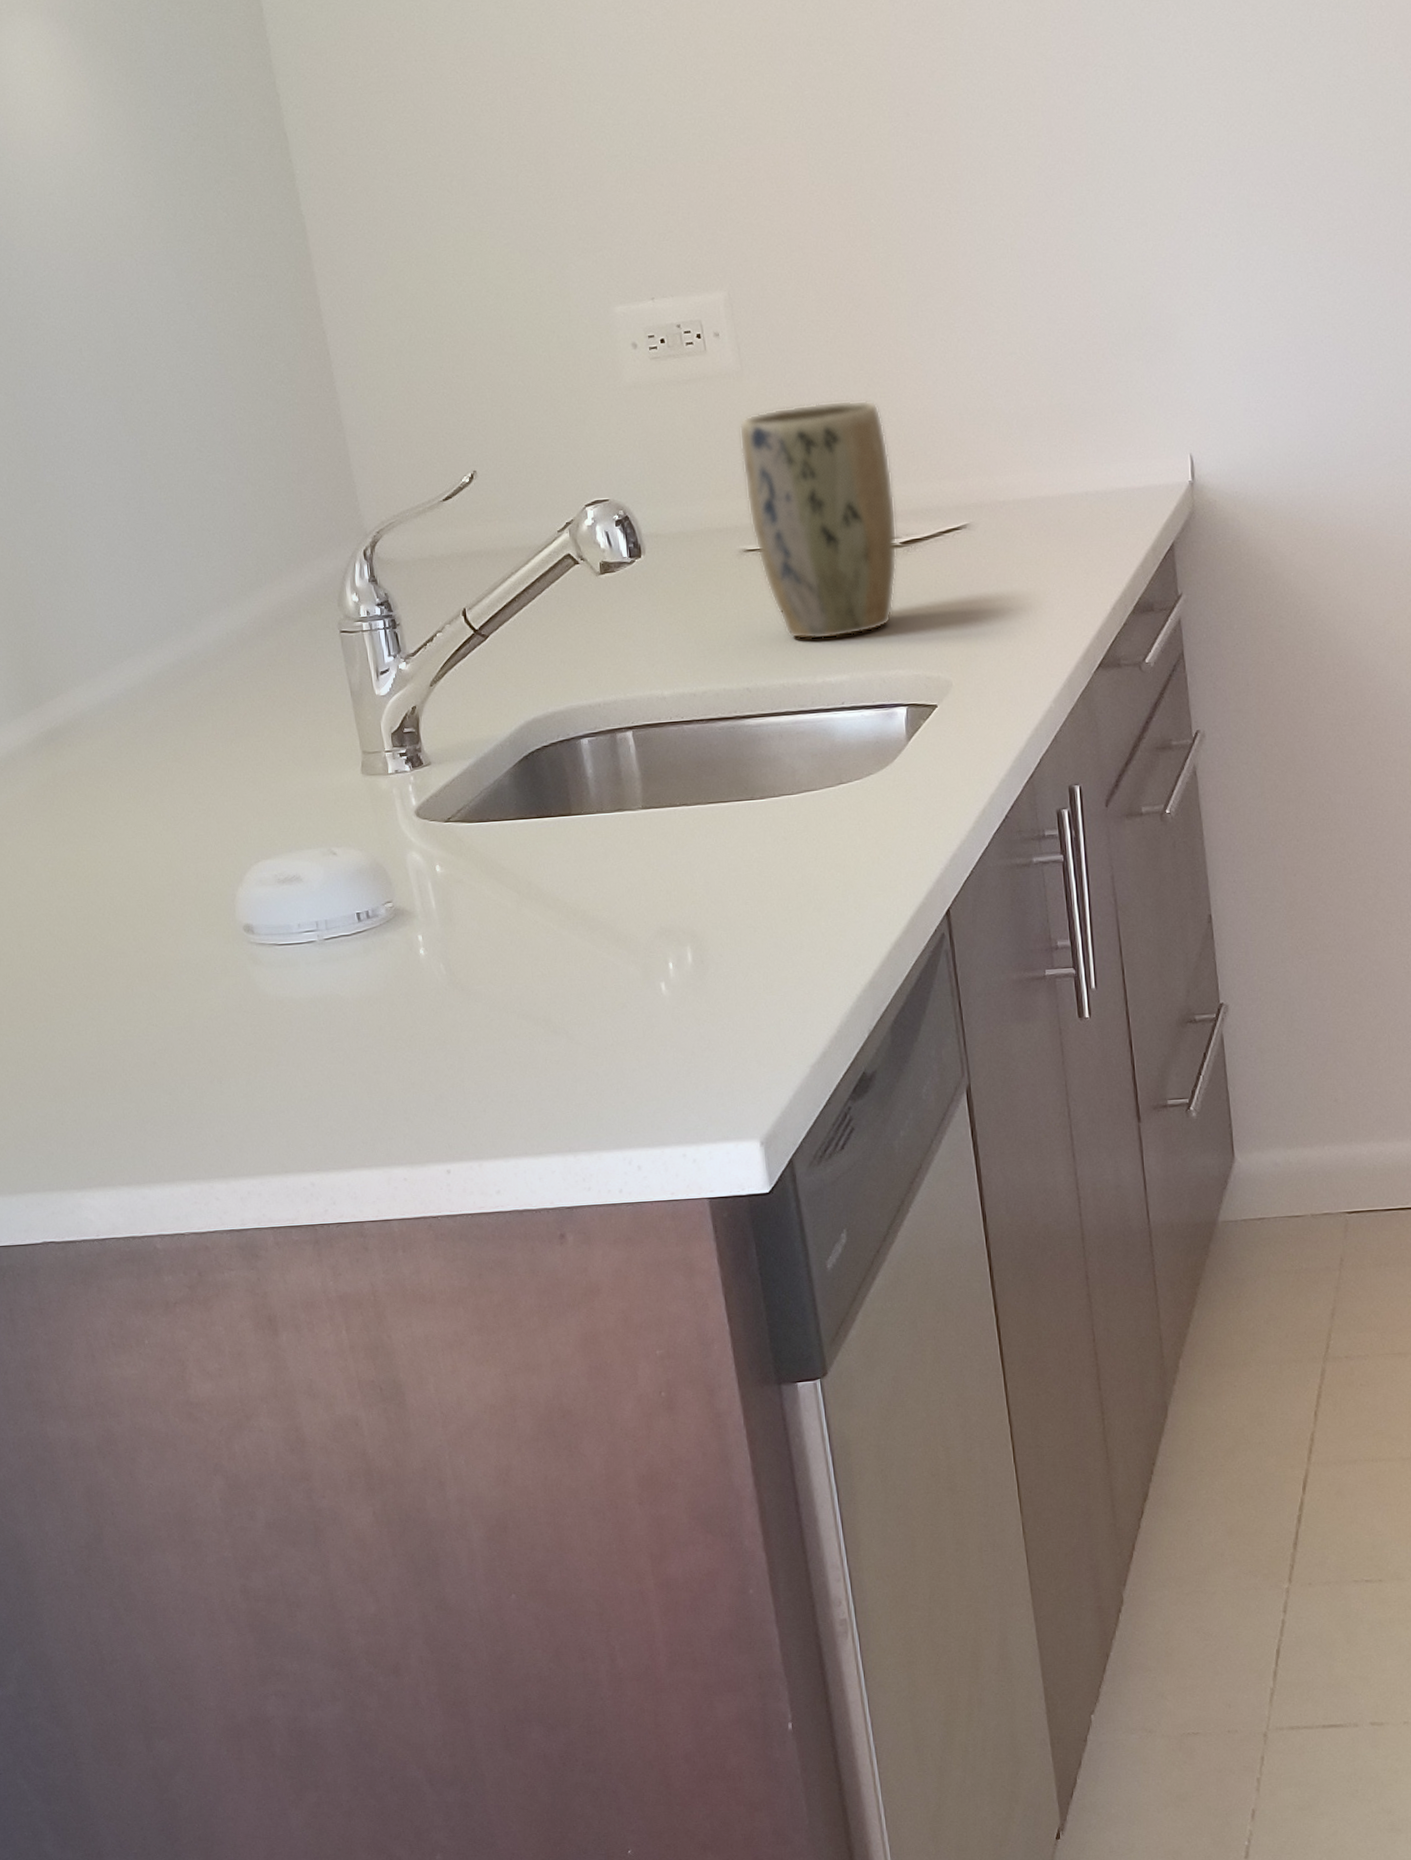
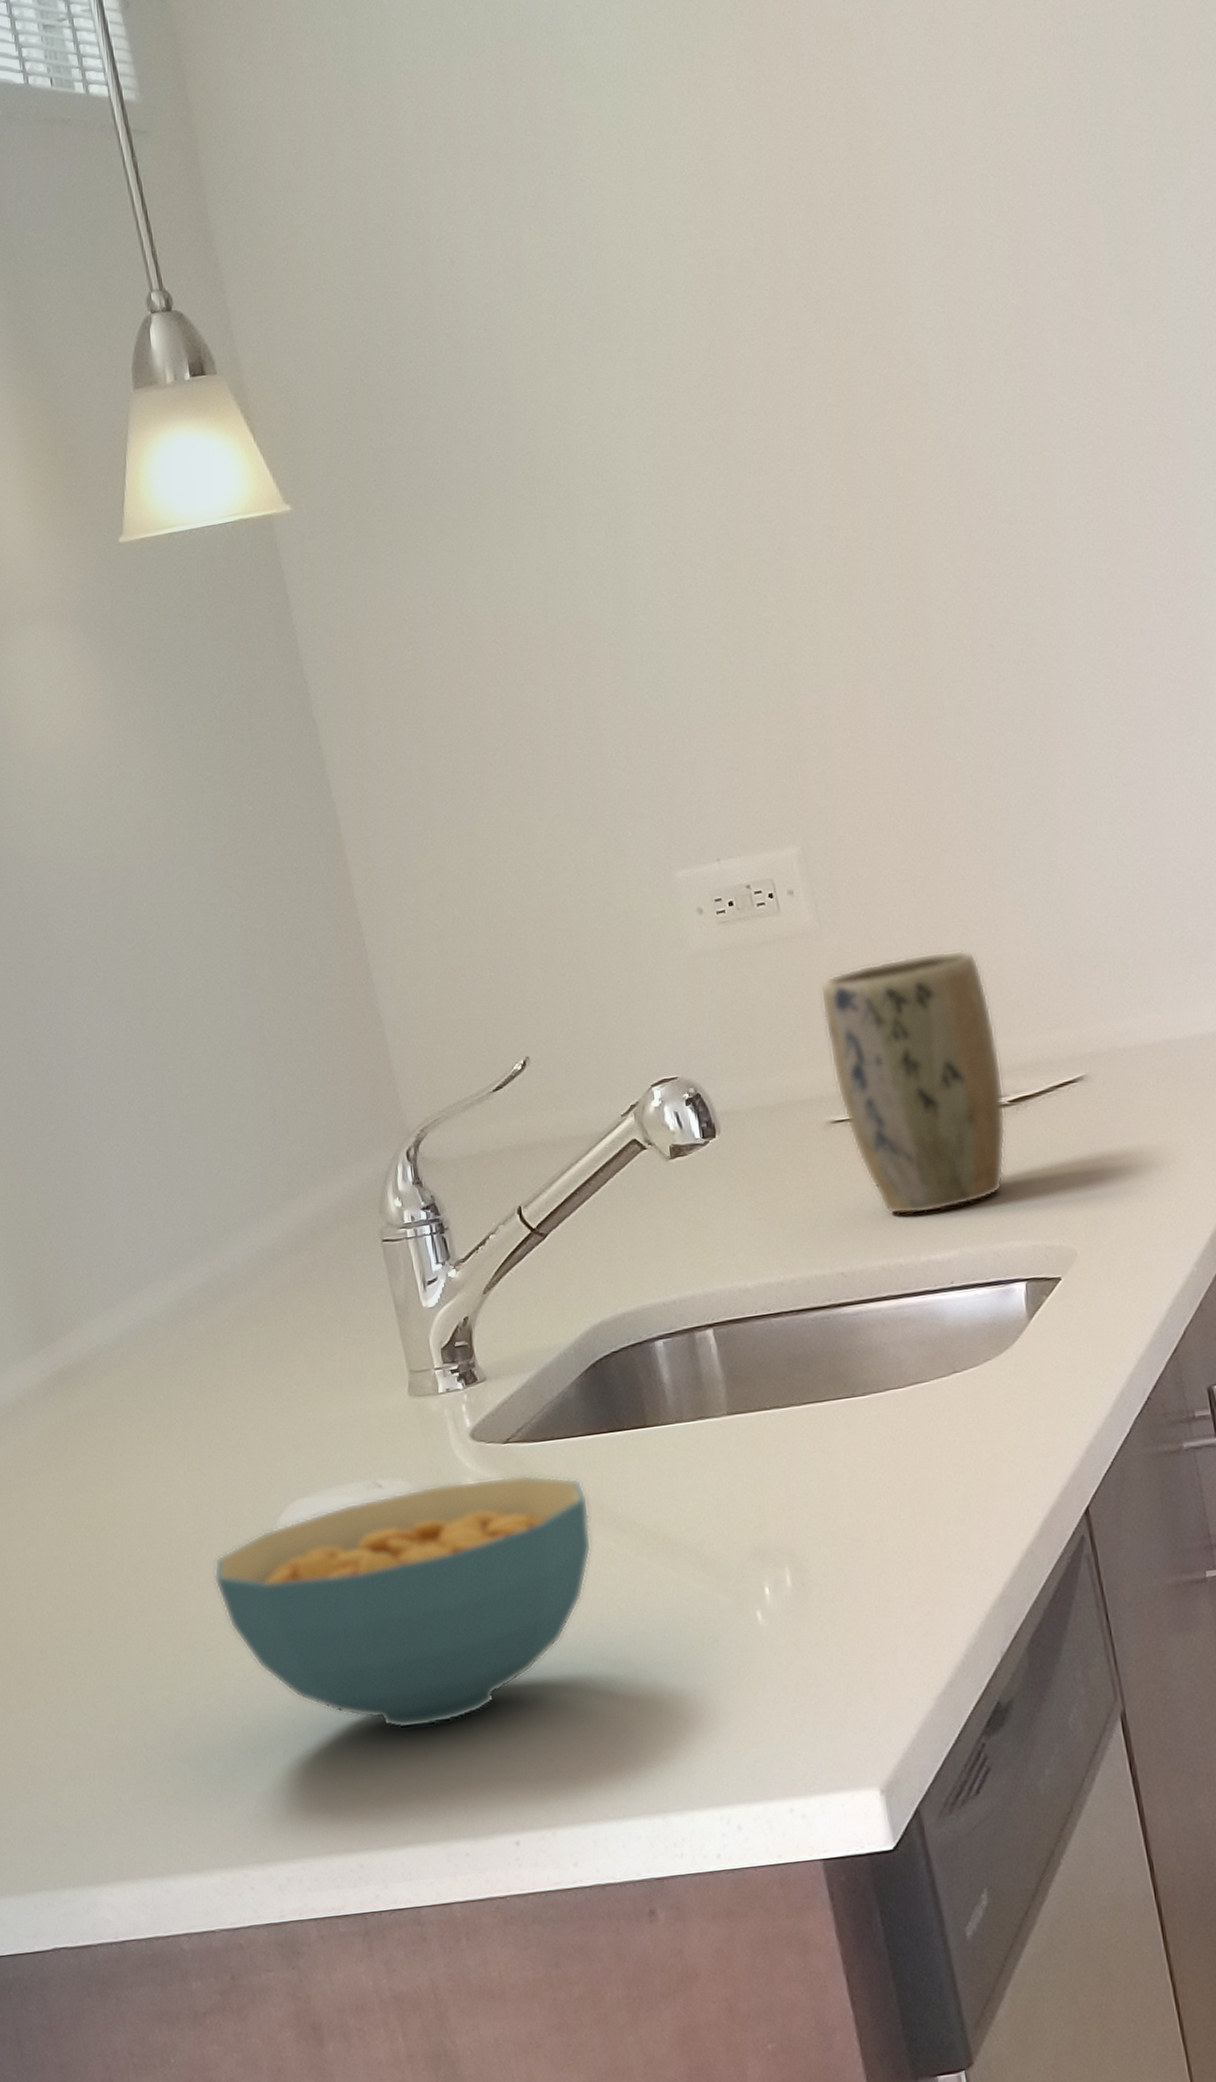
cereal bowl: none [185,851,520,1069] -> present [213,1474,592,1729]

